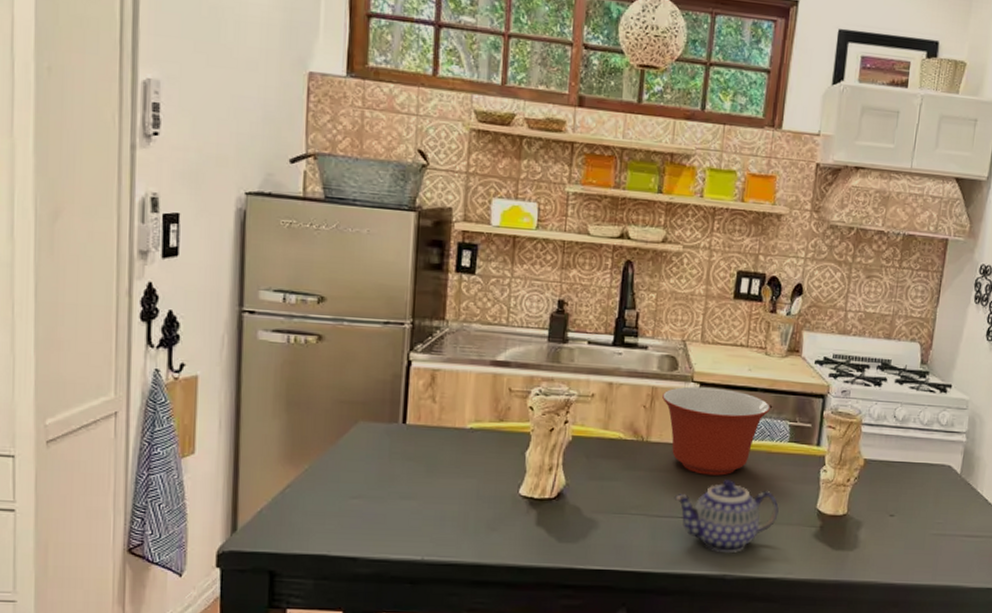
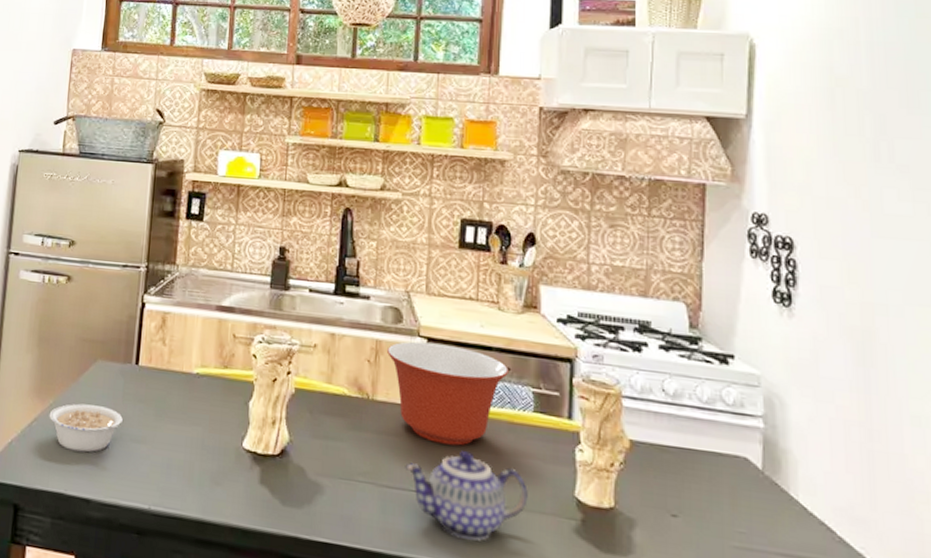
legume: none [304,466,391,514] -> present [49,403,123,453]

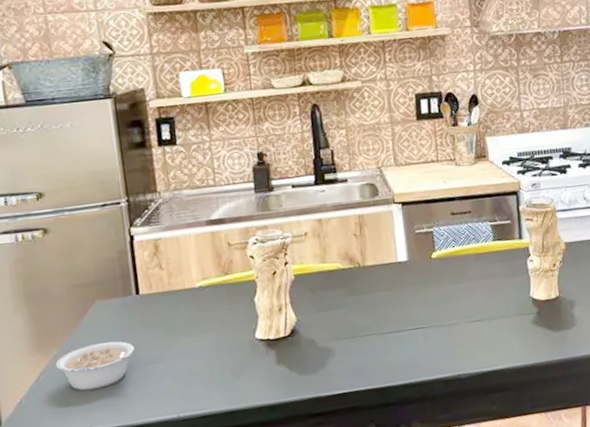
mixing bowl: present [387,341,509,446] -> none [369,203,470,287]
teapot: present [405,450,528,541] -> none [398,285,497,355]

